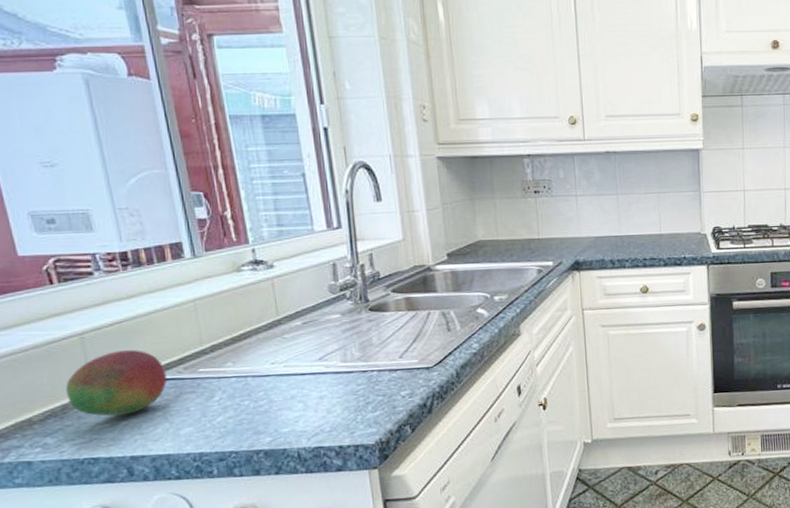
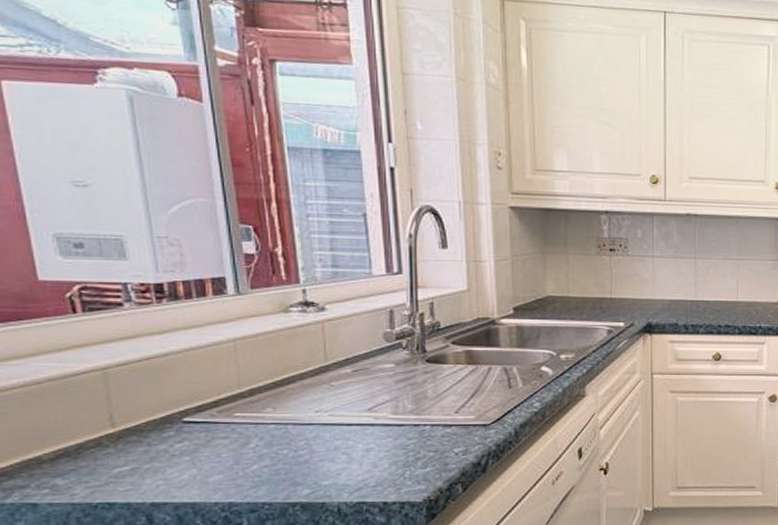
fruit: present [66,350,168,416] -> none [83,389,199,459]

